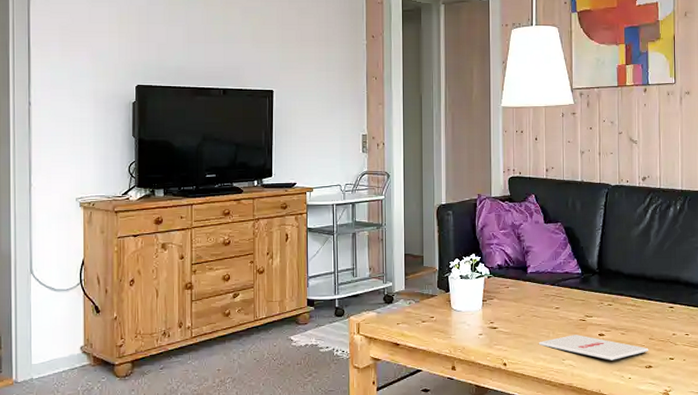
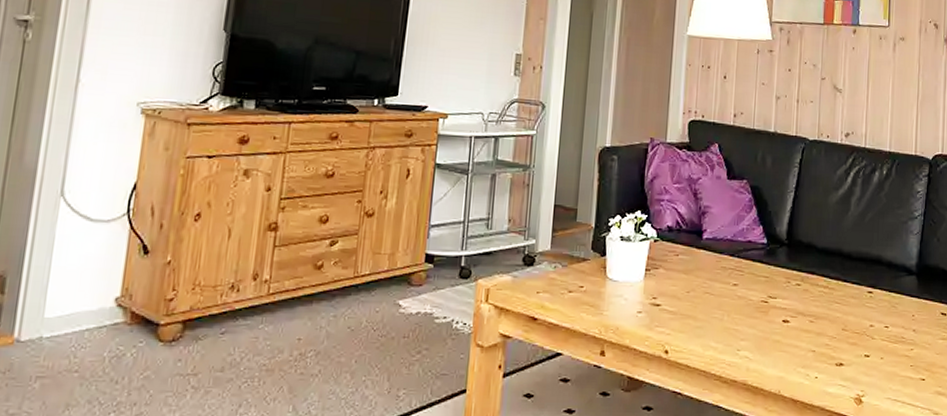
magazine: present [538,335,649,361] -> none [709,319,841,354]

